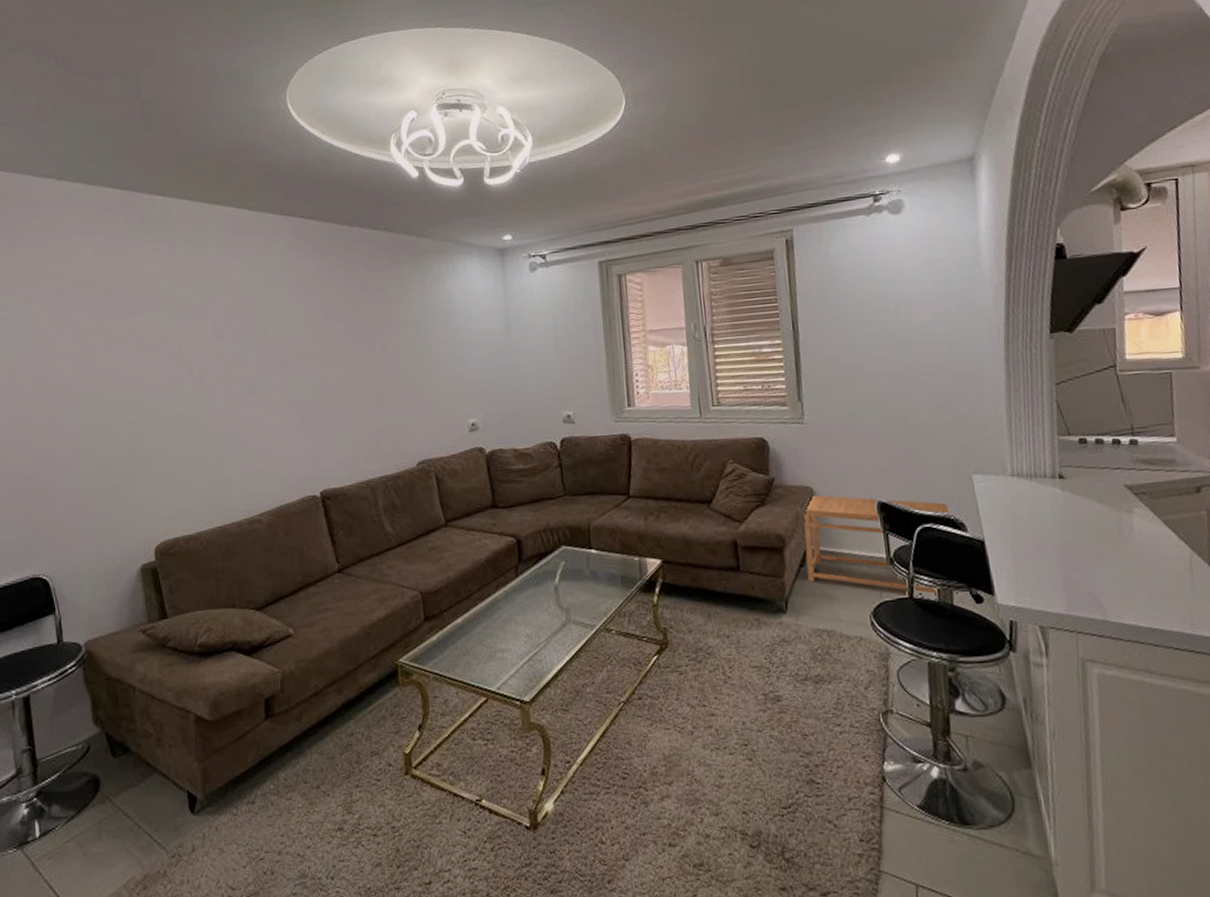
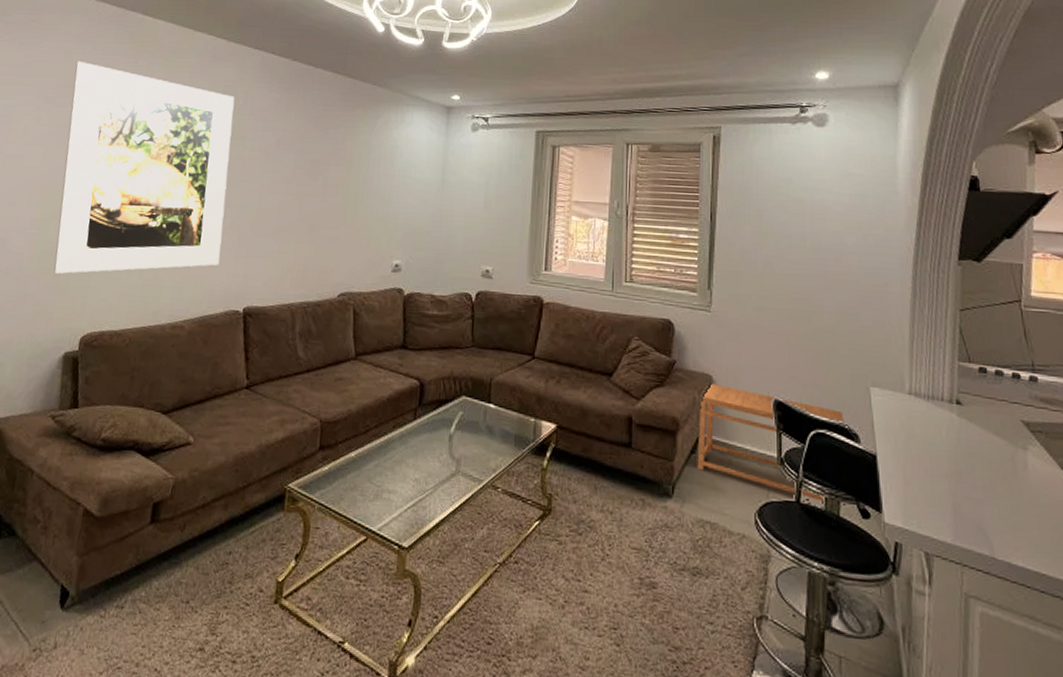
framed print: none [87,255,287,486] -> present [53,60,235,274]

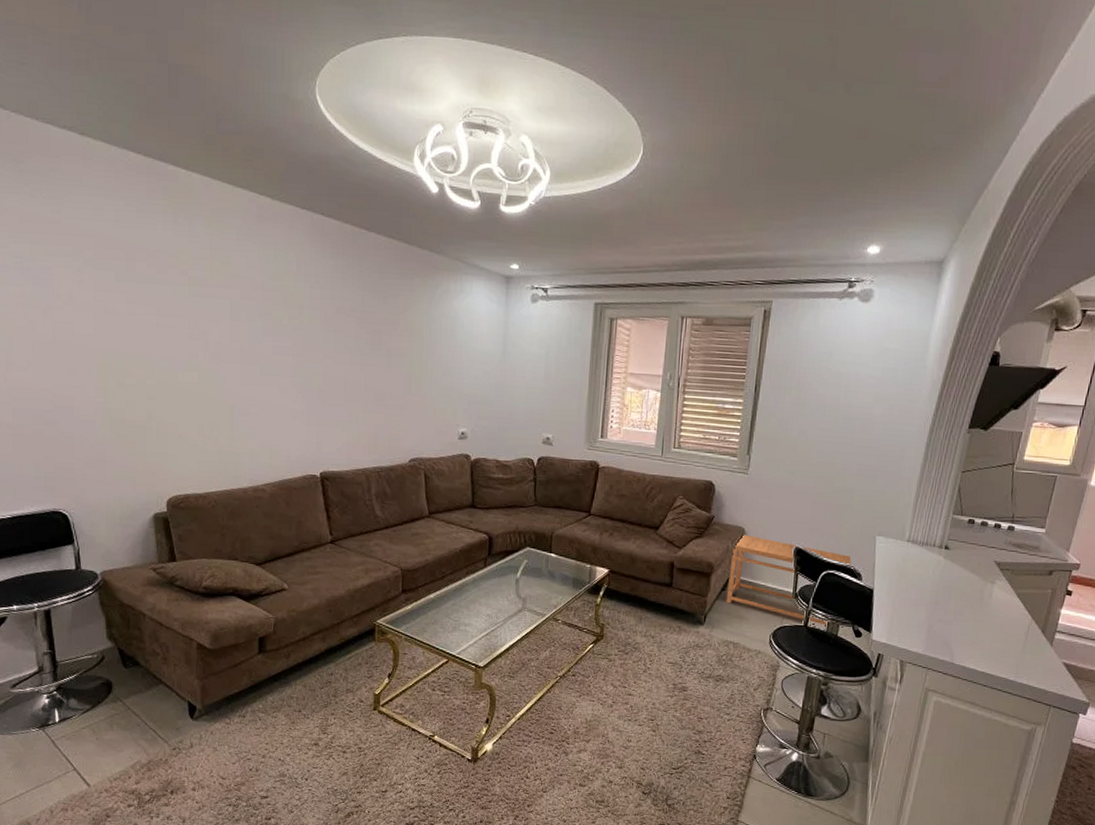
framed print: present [53,60,235,274] -> none [109,218,292,441]

